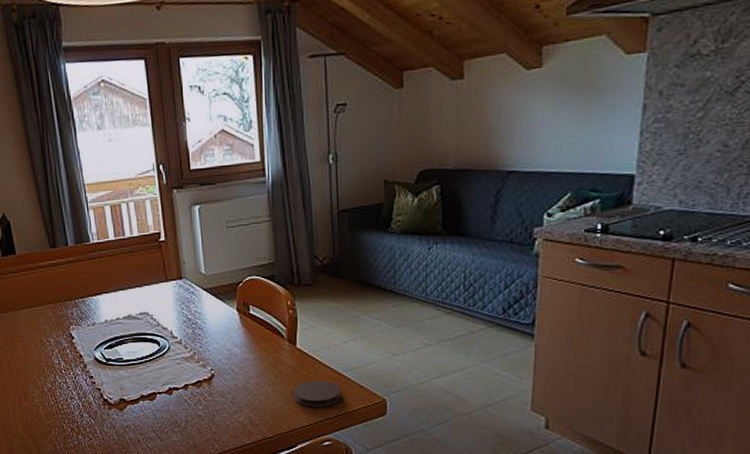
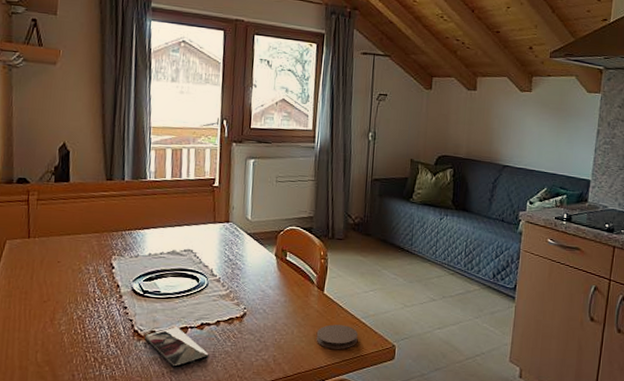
smartphone: none [115,393,182,436] -> present [144,327,209,369]

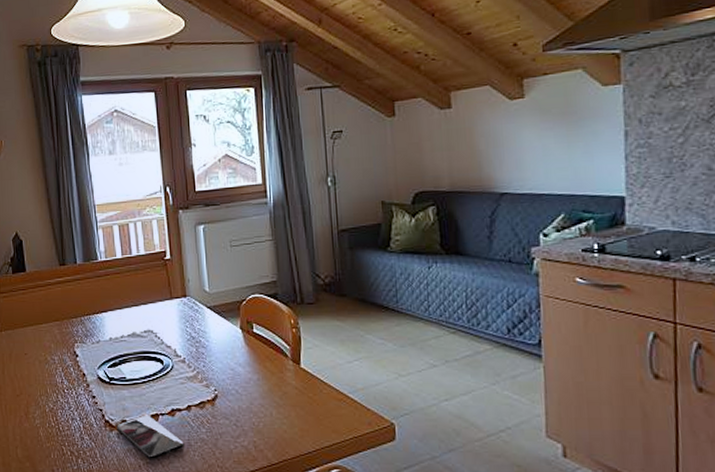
coaster: present [316,324,359,349] -> none [298,402,348,431]

